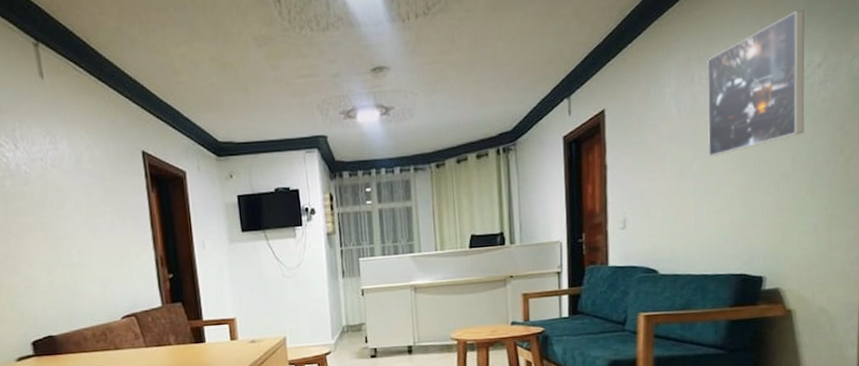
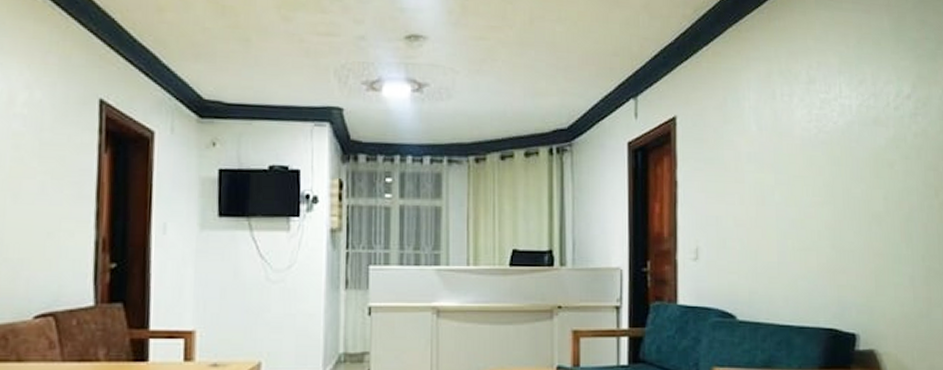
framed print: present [706,9,806,158] -> none [789,34,896,186]

